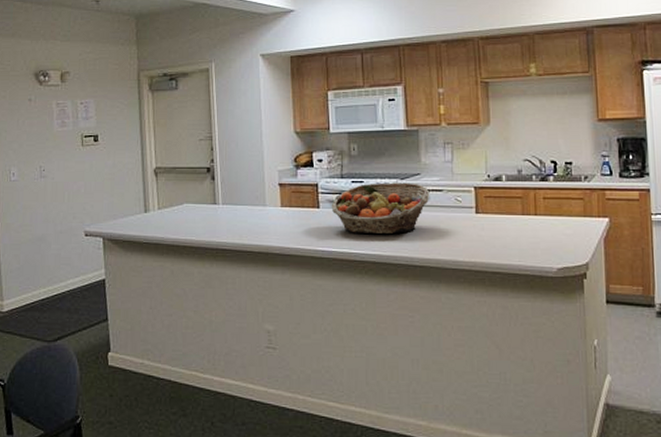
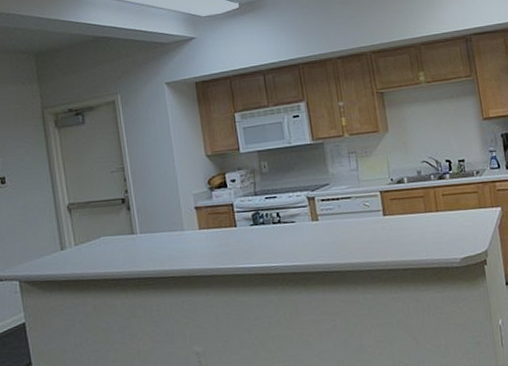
fruit basket: present [331,182,430,235] -> none [247,193,340,248]

